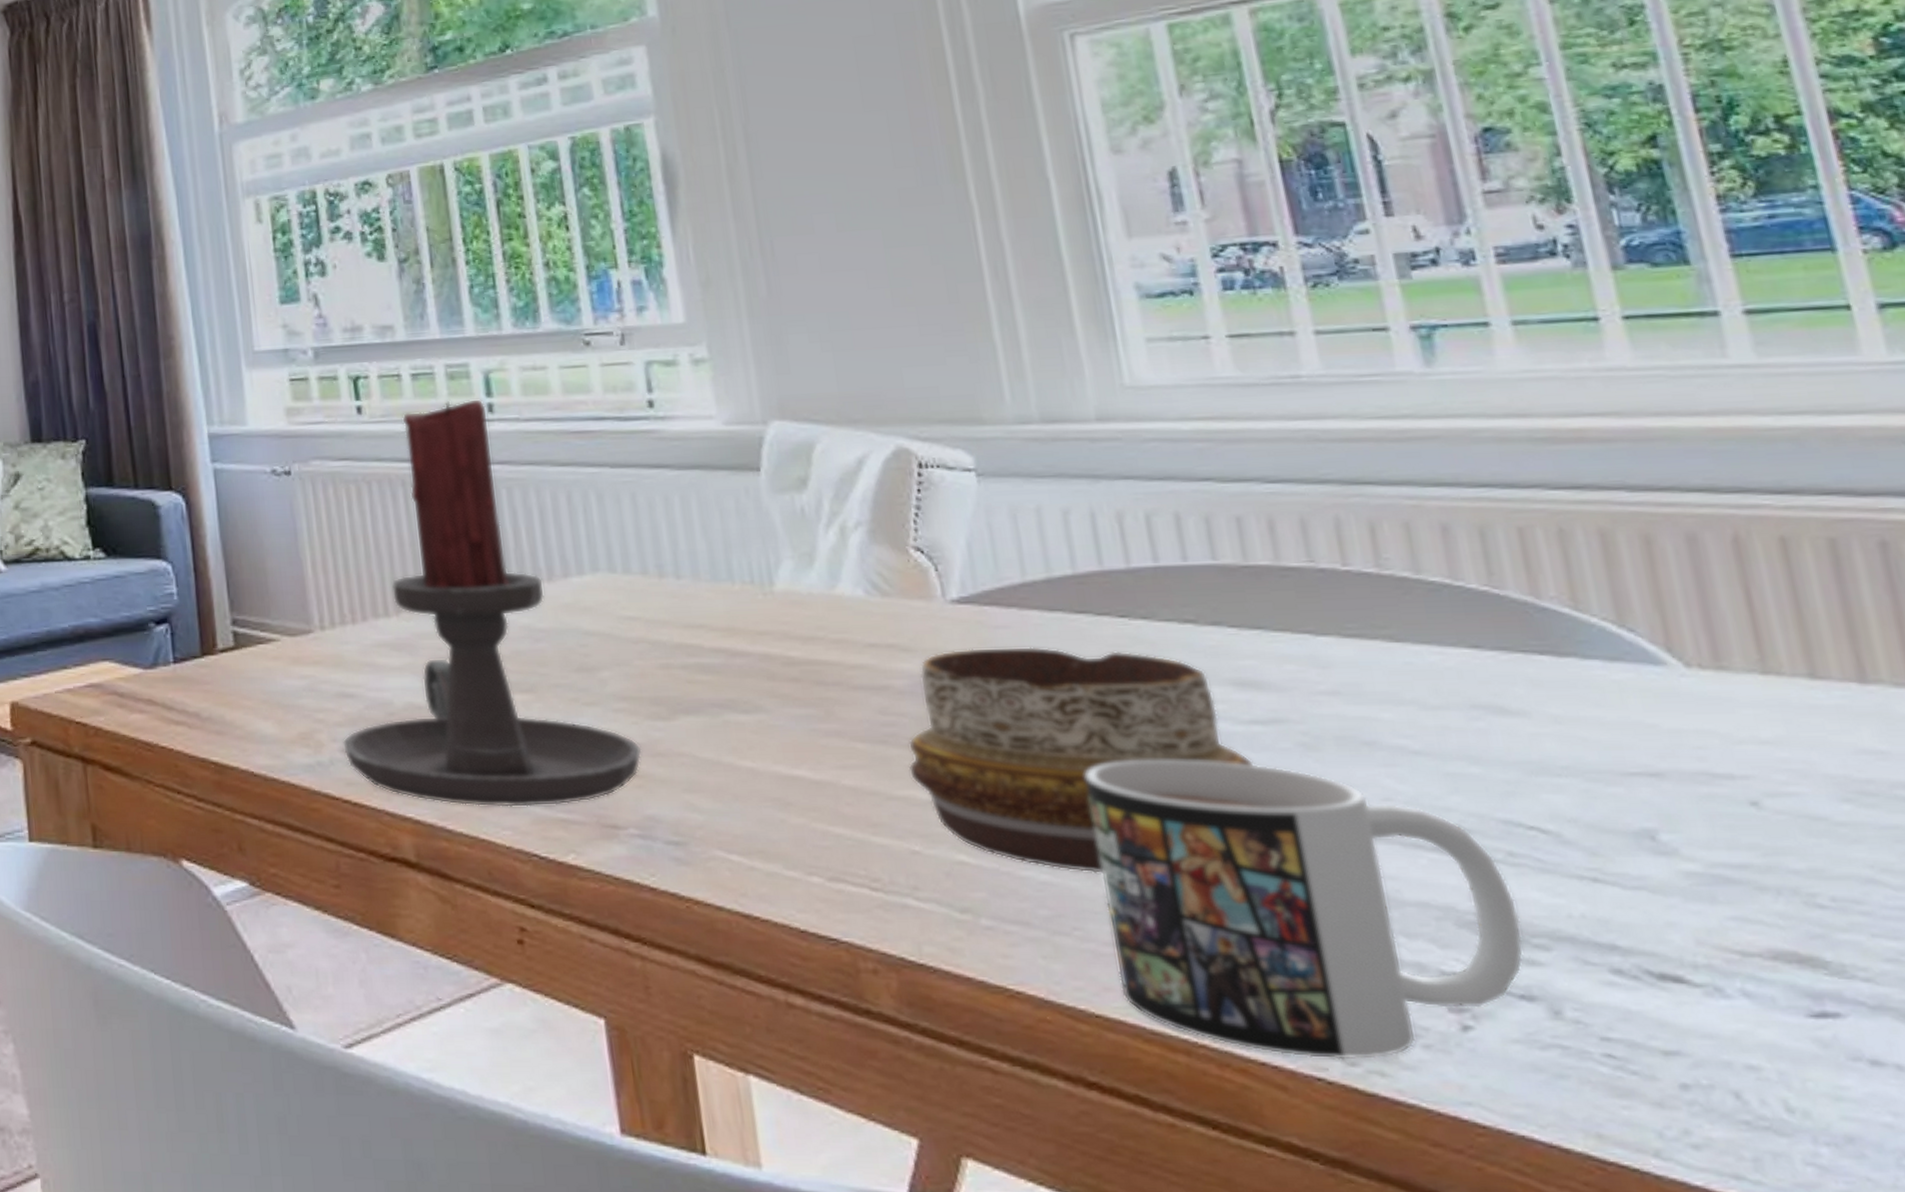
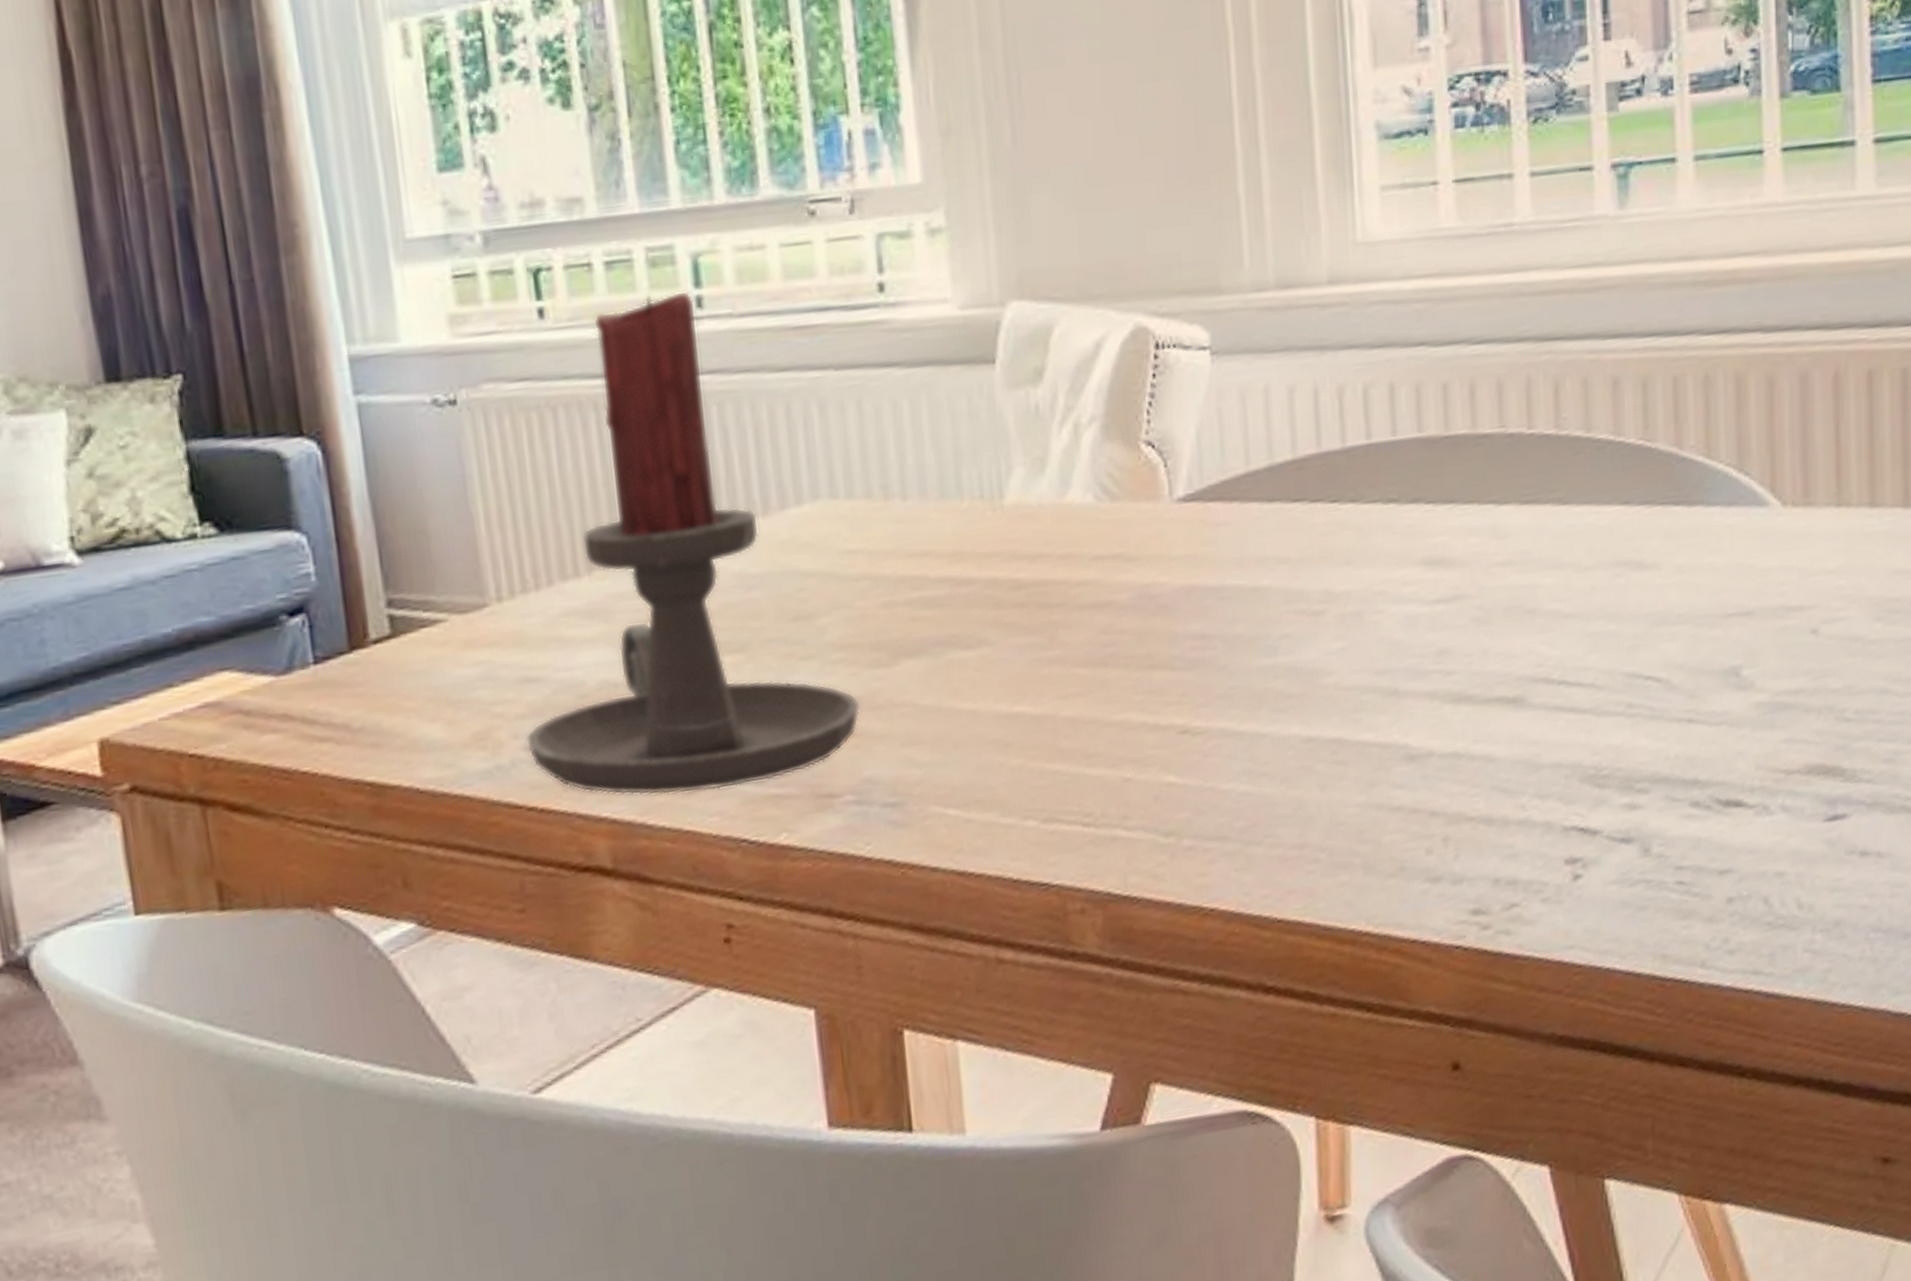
decorative bowl: present [908,646,1253,875] -> none [1126,539,1434,778]
mug: present [1084,759,1525,1060] -> none [1287,643,1630,930]

